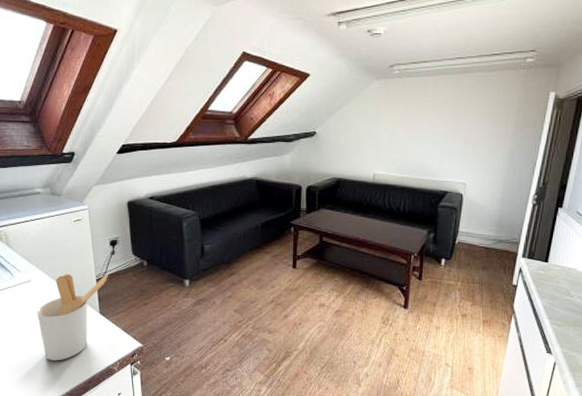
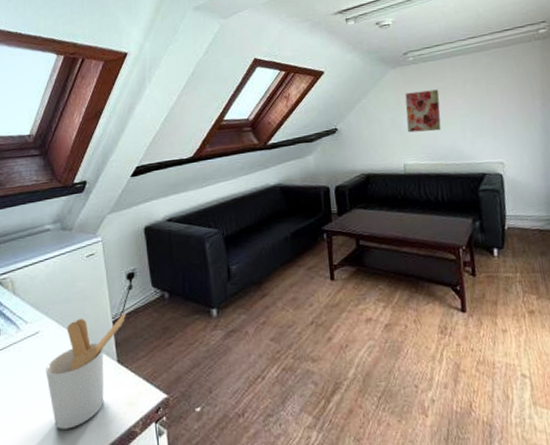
wall art: none [382,106,418,146] -> present [405,89,442,133]

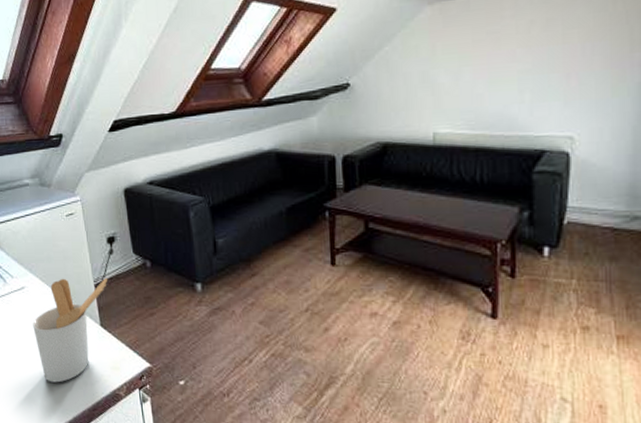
wall art: present [405,89,442,133] -> none [442,34,492,92]

